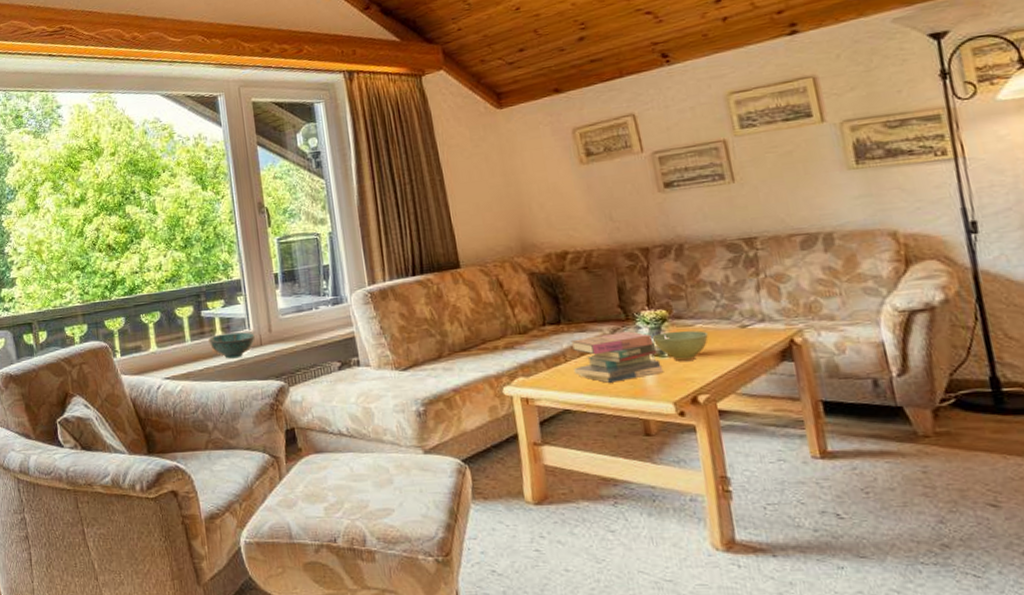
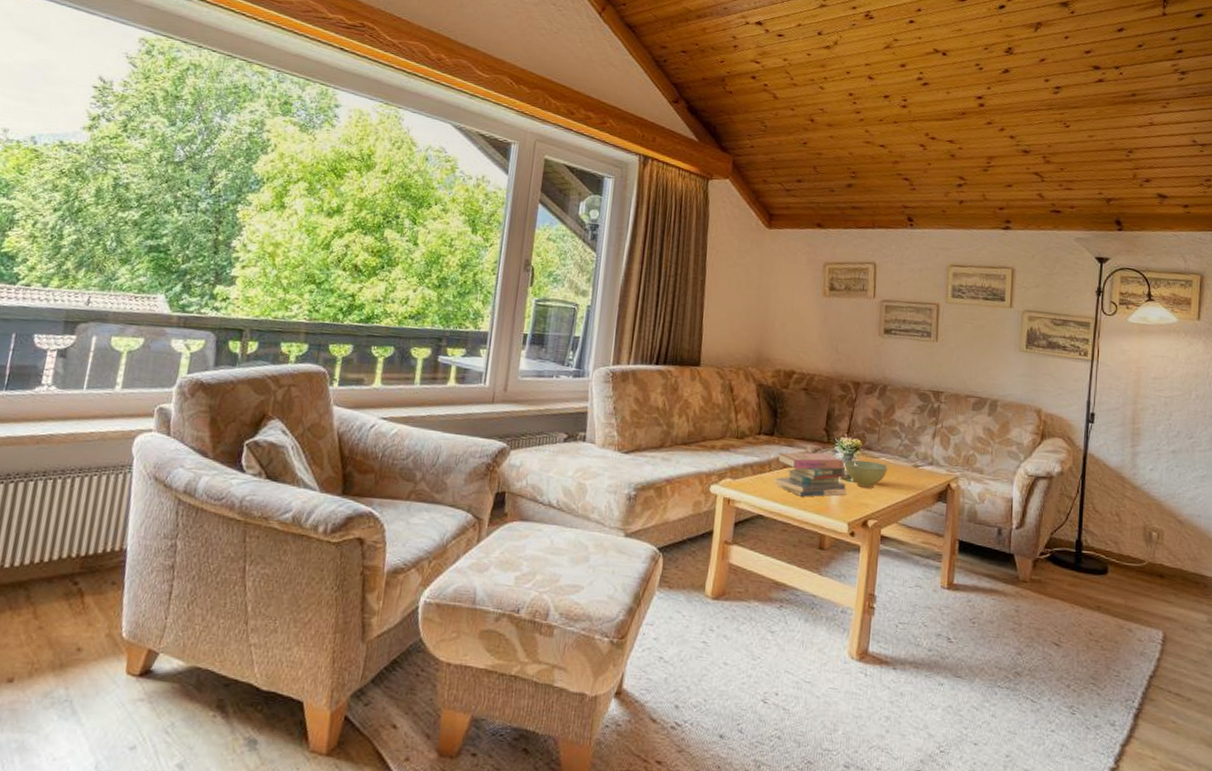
decorative bowl: present [208,332,256,359] -> none [438,383,490,411]

